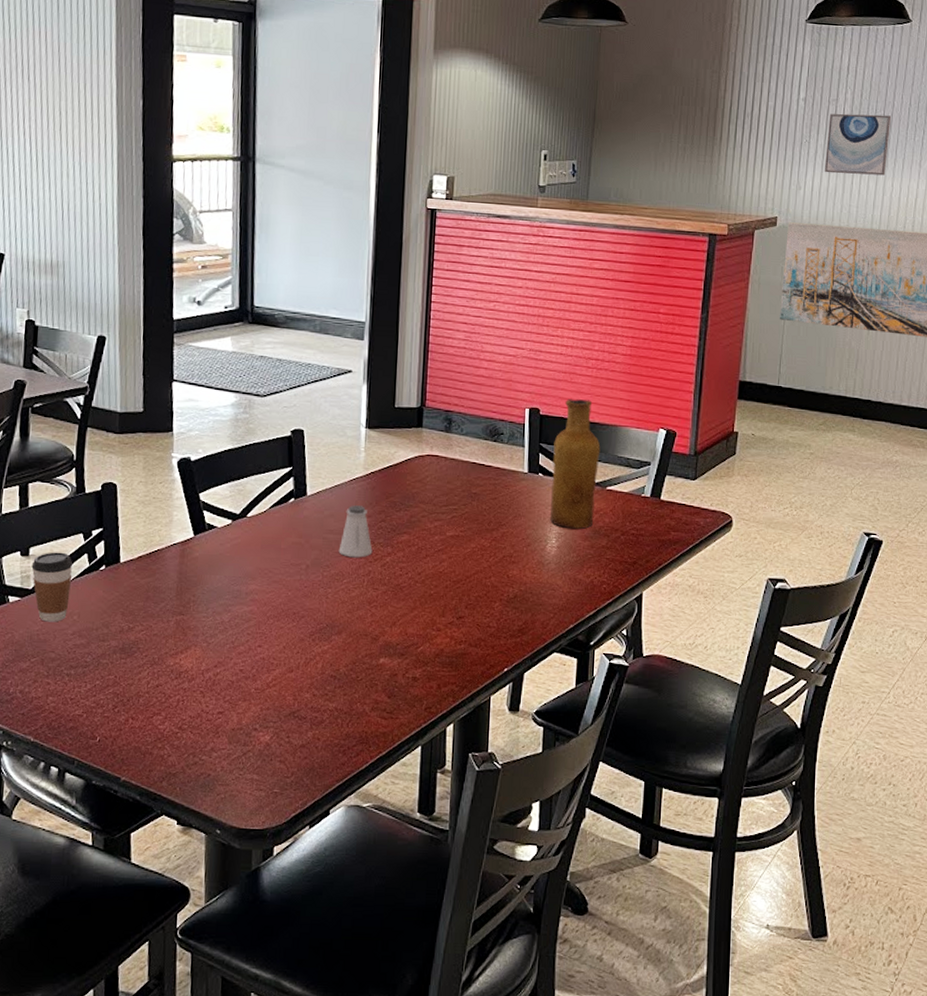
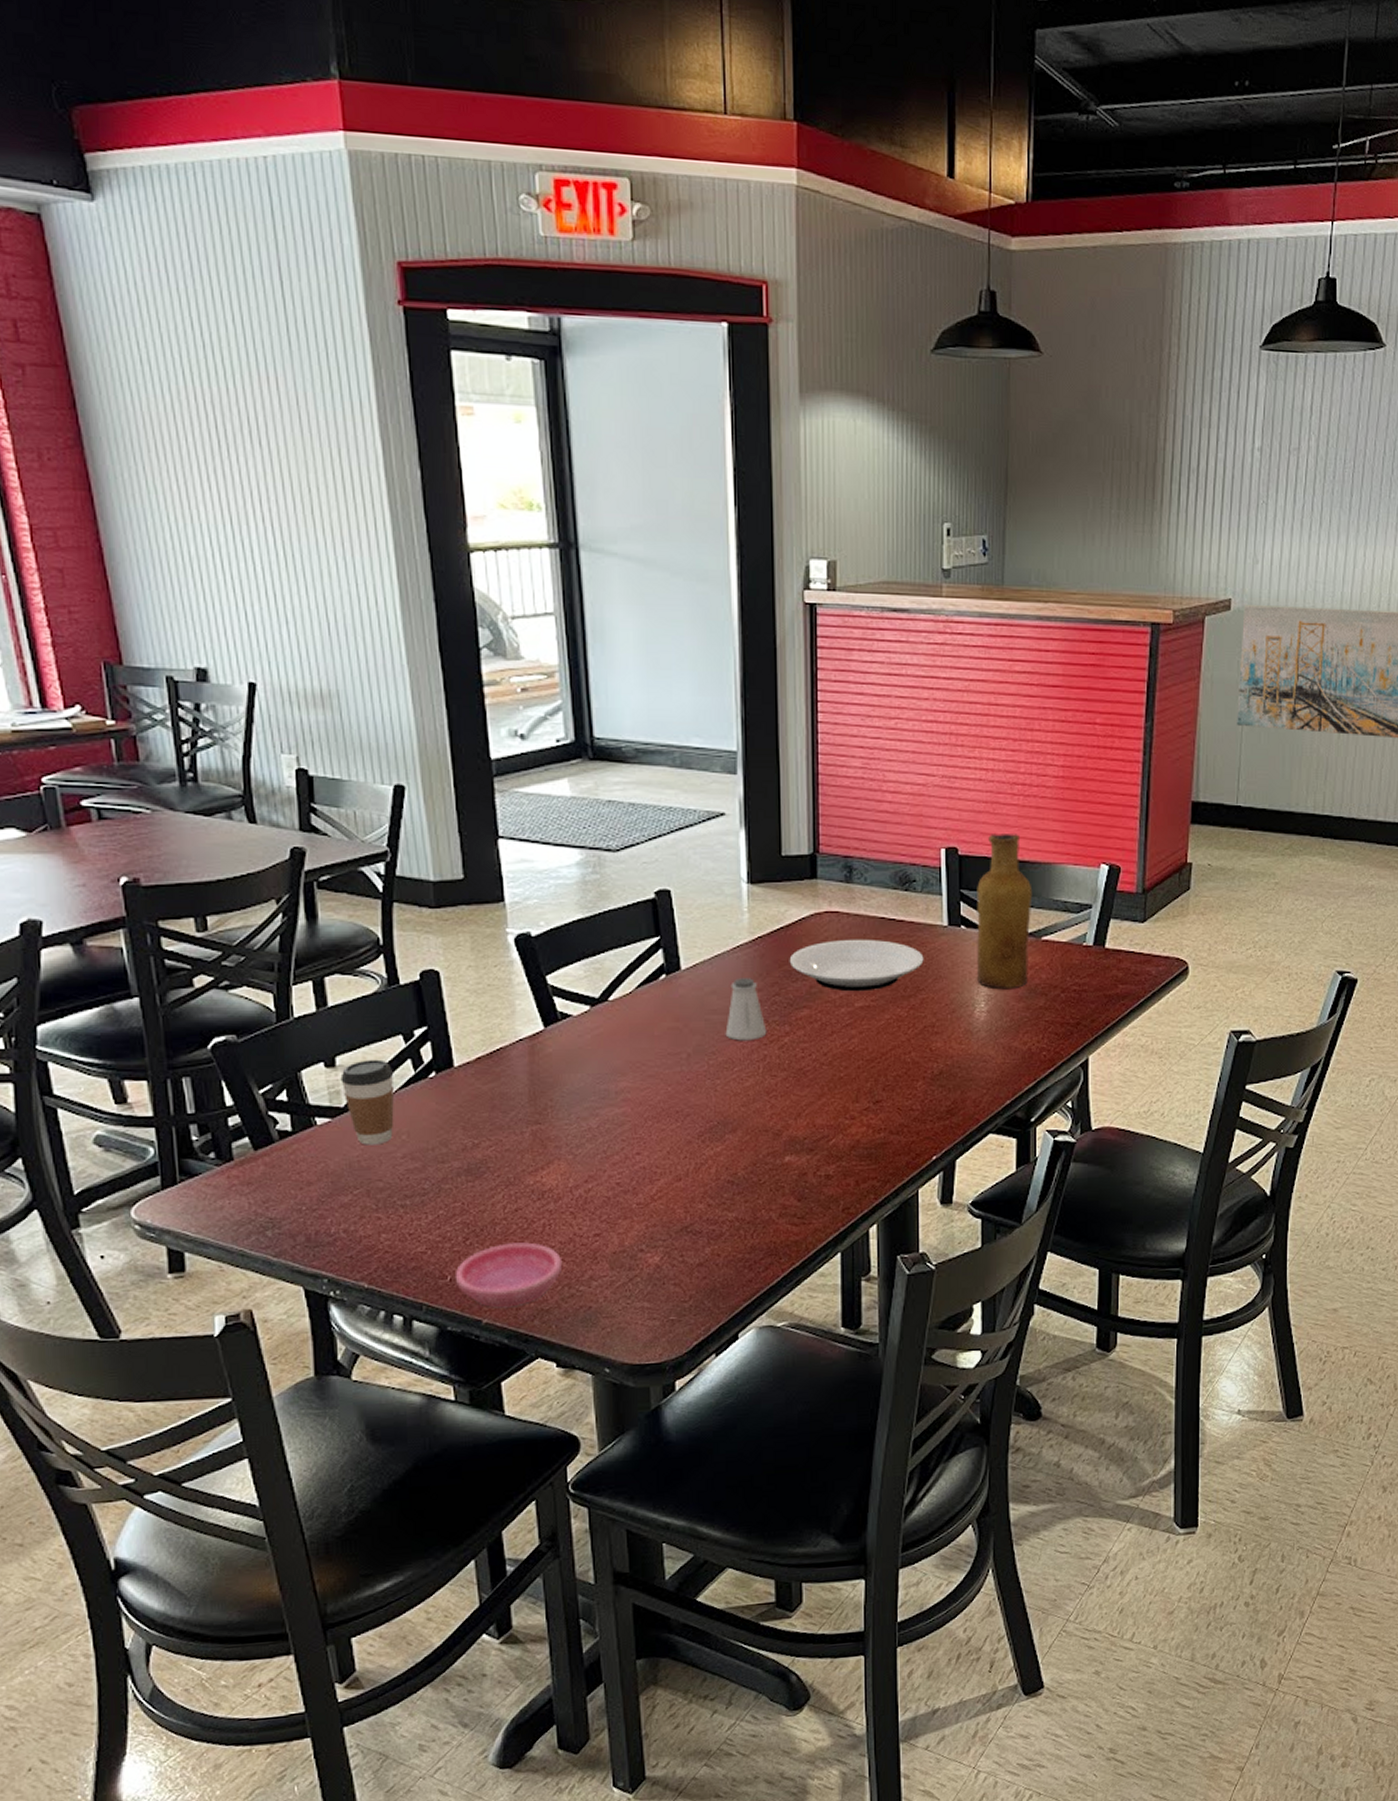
saucer: none [102,713,191,769] -> present [454,1242,563,1308]
plate: none [395,479,506,523] -> present [789,939,924,992]
wall art: present [824,113,892,176] -> none [1285,466,1363,543]

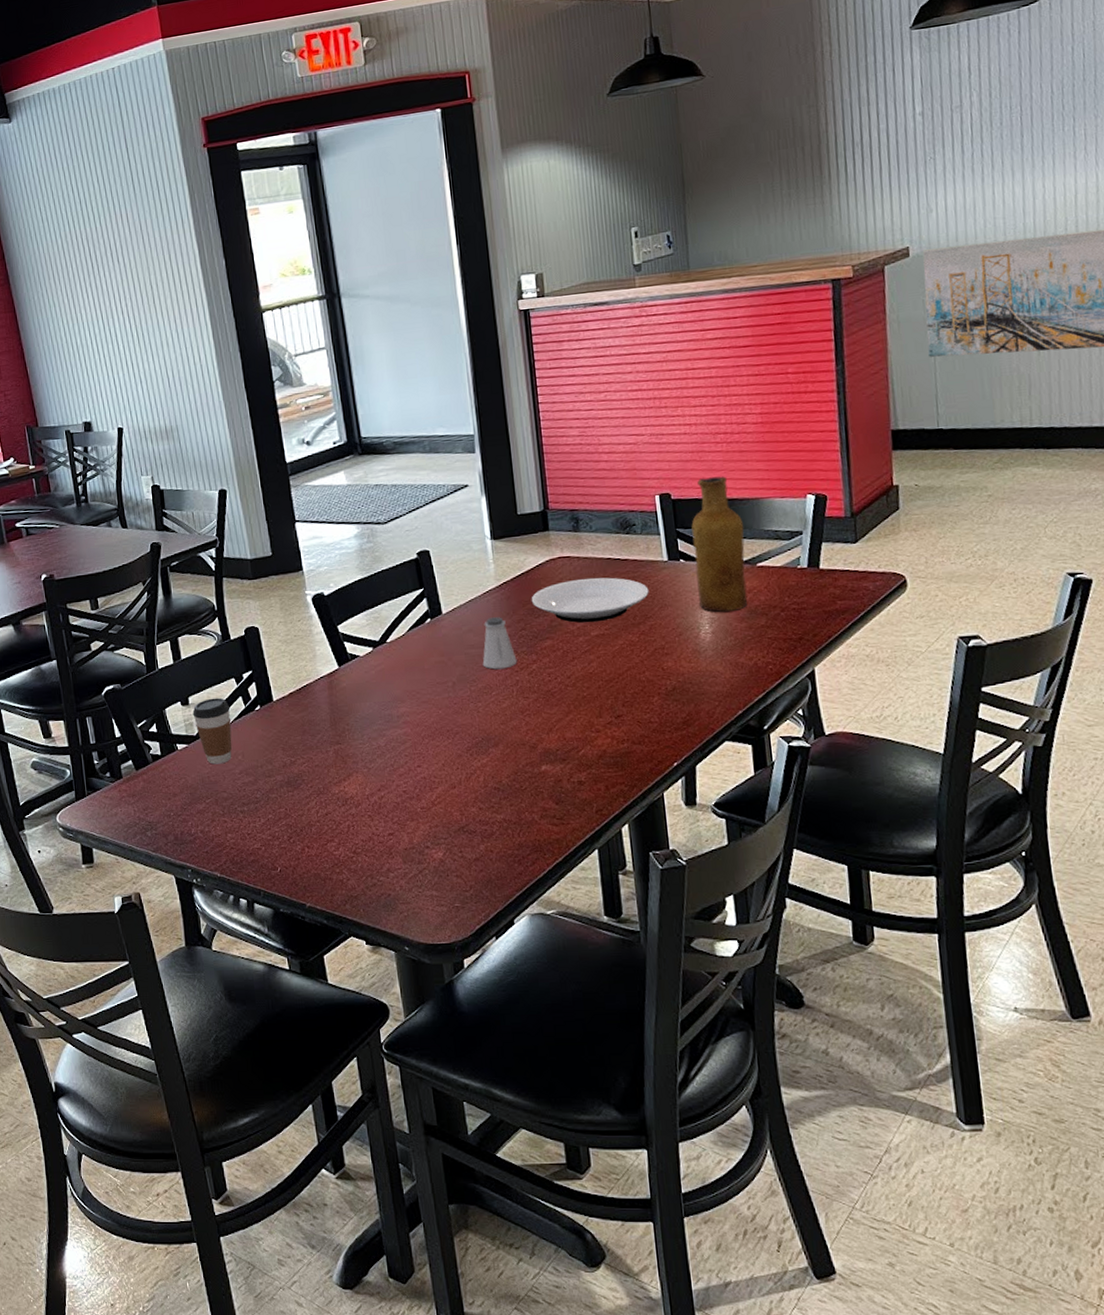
saucer: present [454,1242,563,1308] -> none [283,840,366,894]

